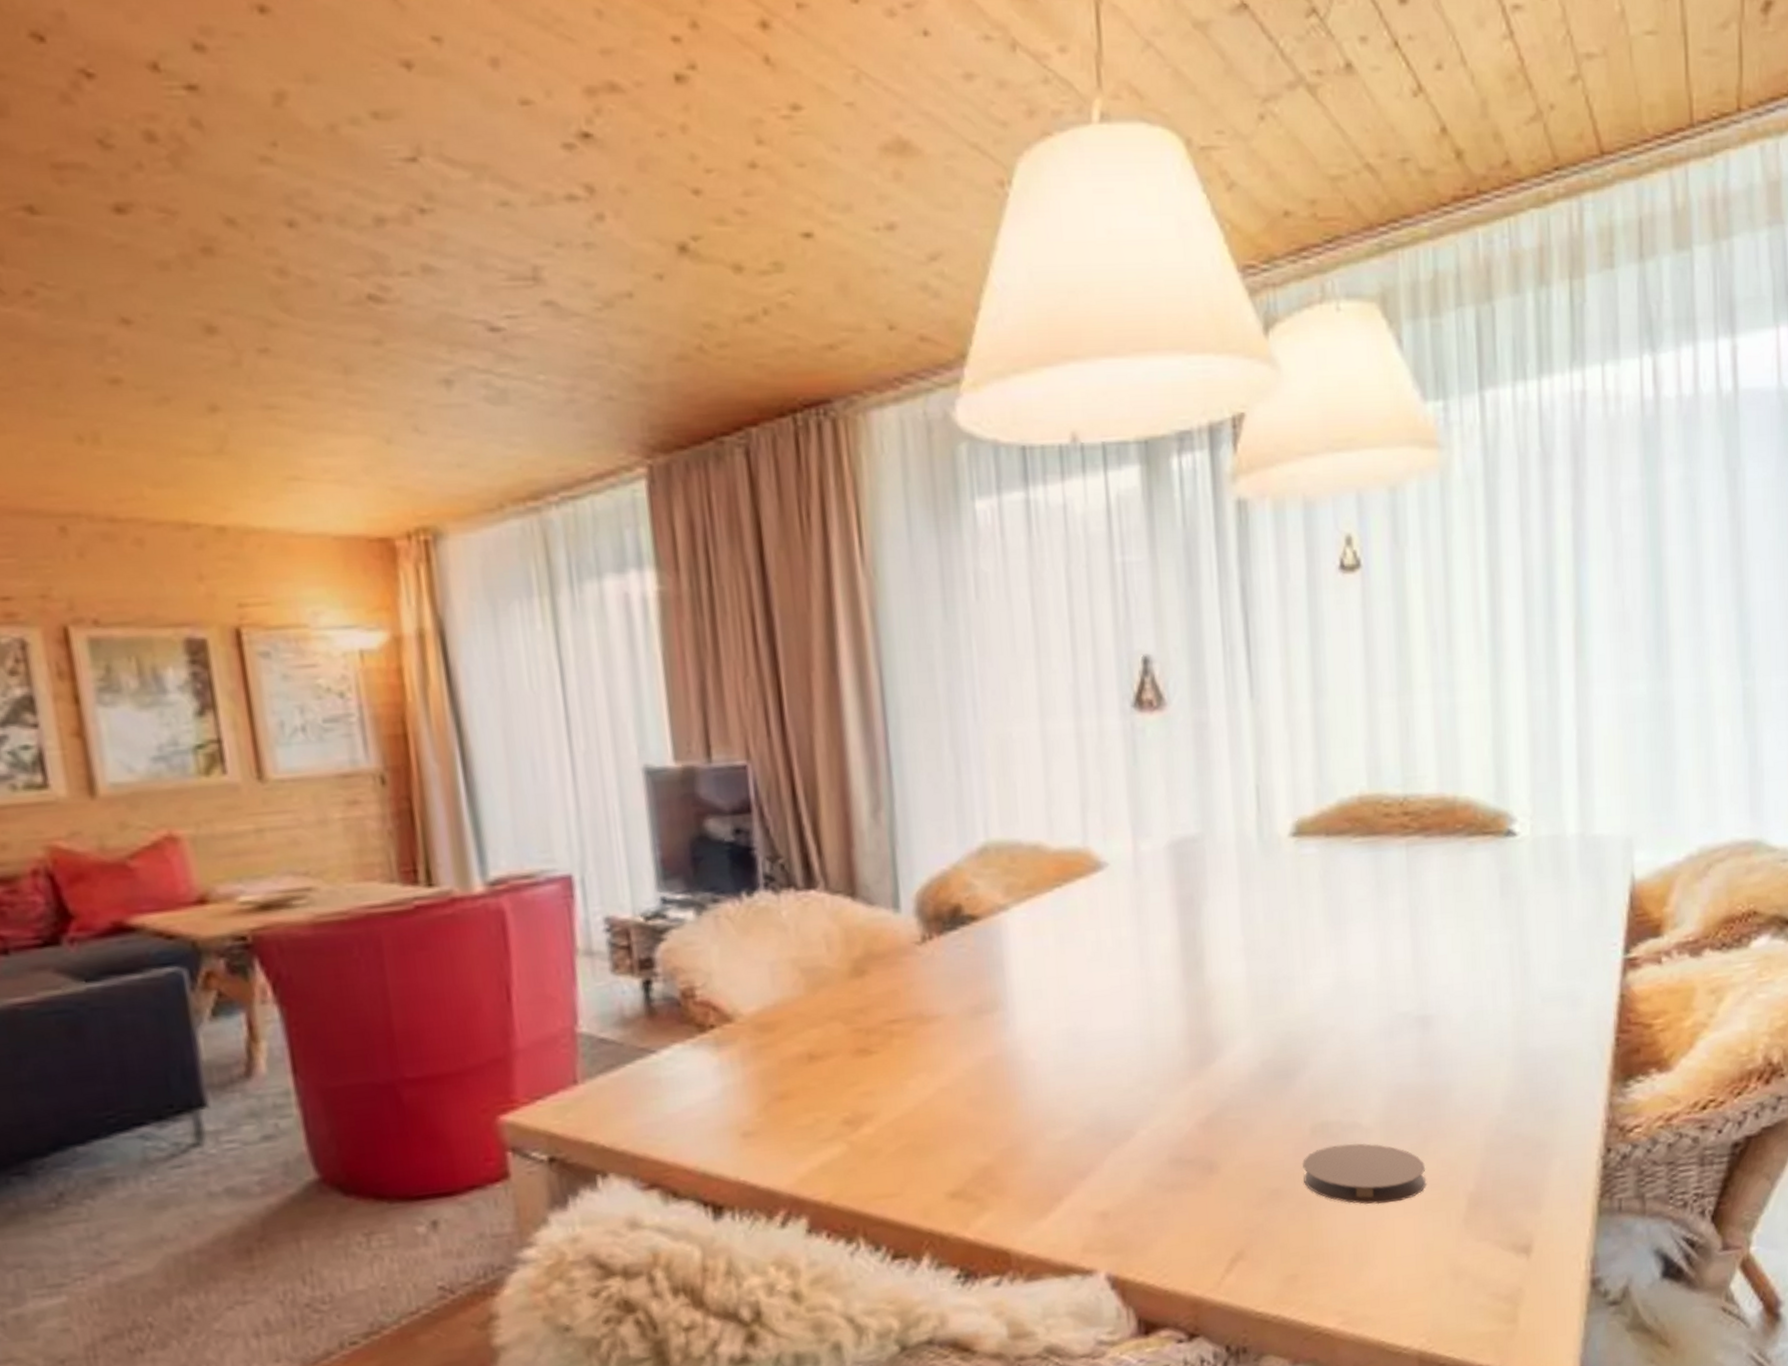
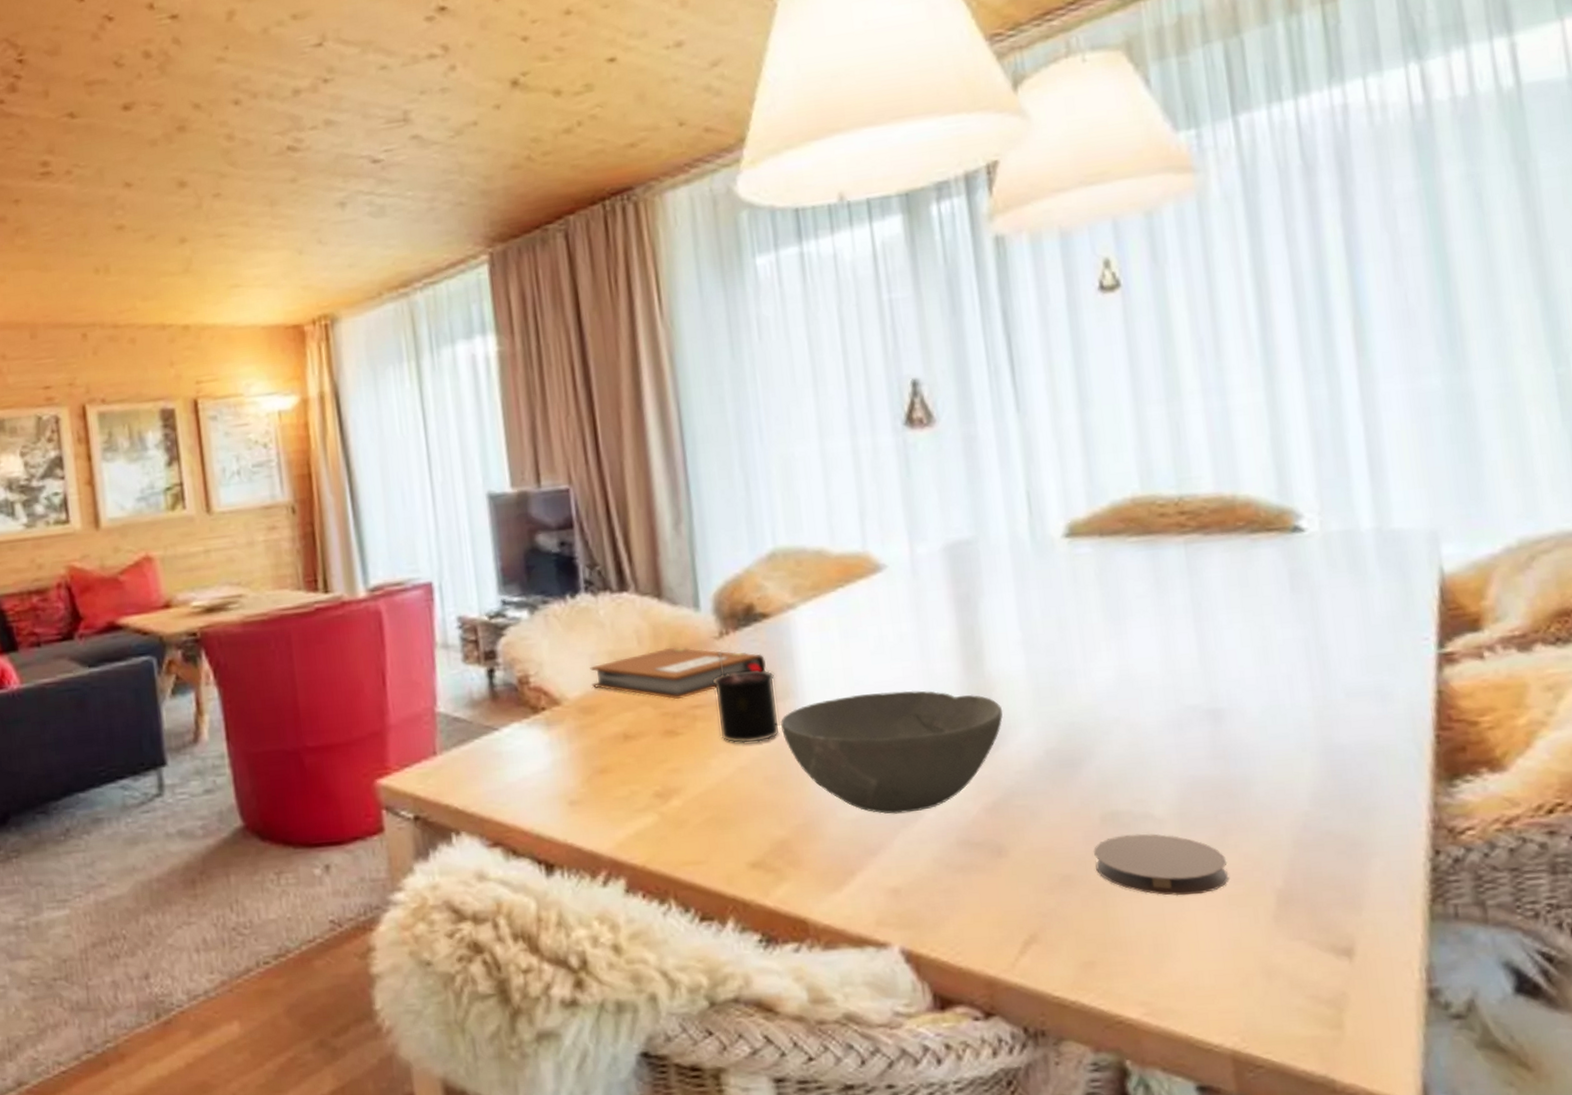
notebook: none [769,953,975,1013] -> present [590,647,767,699]
candle: none [912,959,987,1063] -> present [712,651,781,744]
bowl: none [987,1000,1221,1134] -> present [780,690,1003,814]

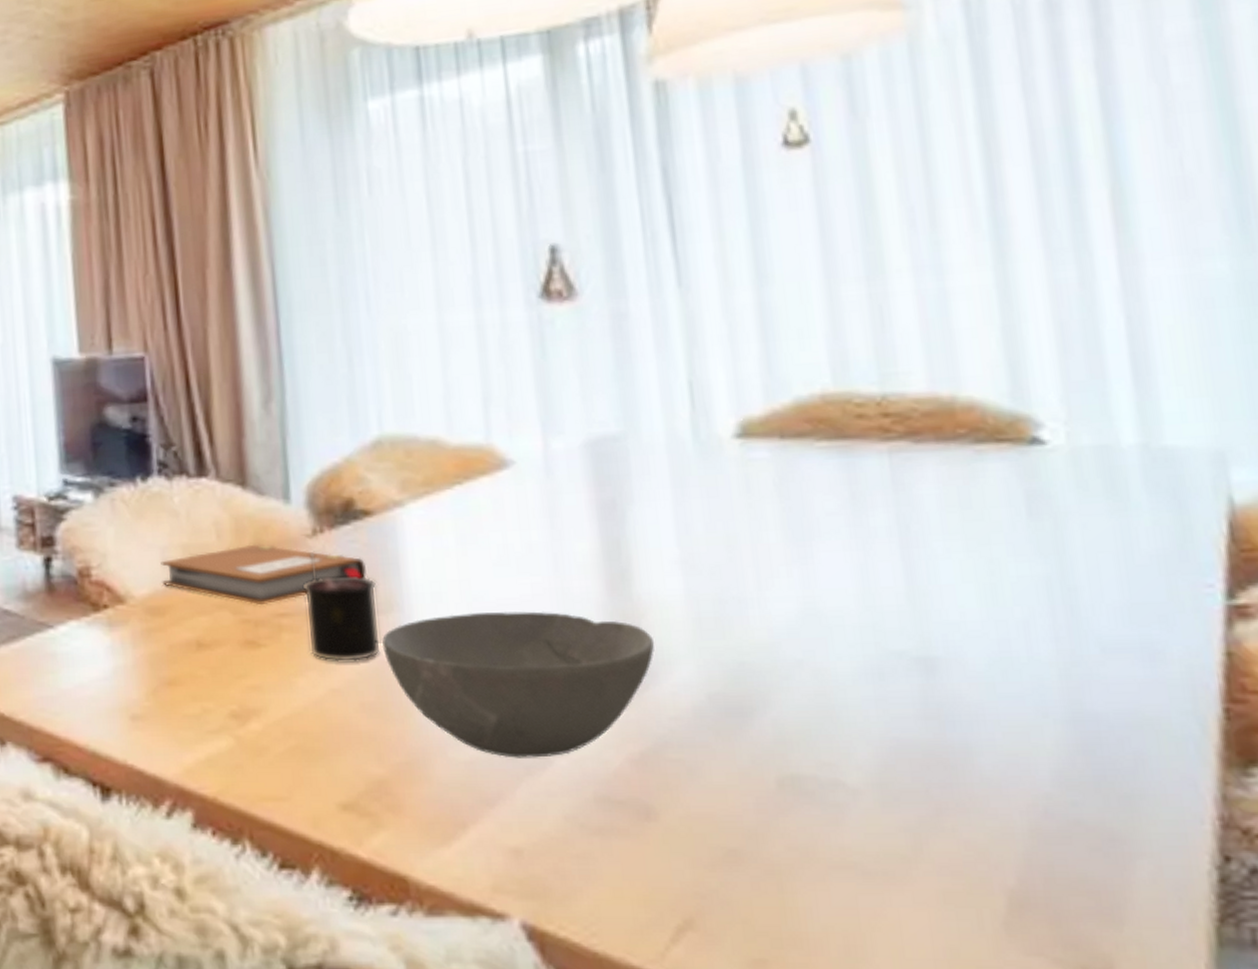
coaster: present [1094,834,1229,896] -> none [767,805,945,887]

